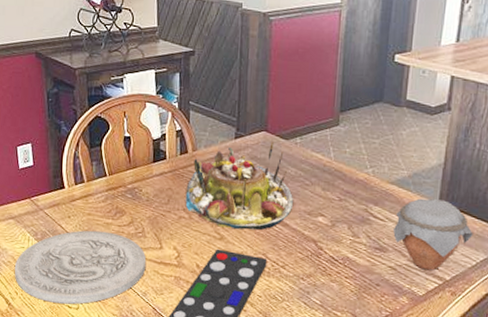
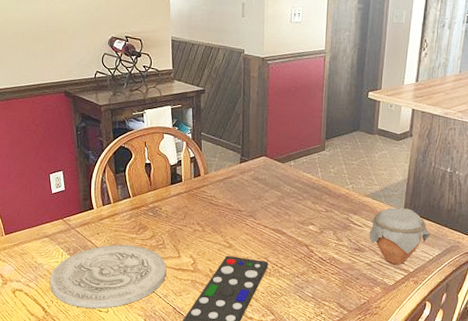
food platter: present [185,141,294,230] -> none [199,165,290,239]

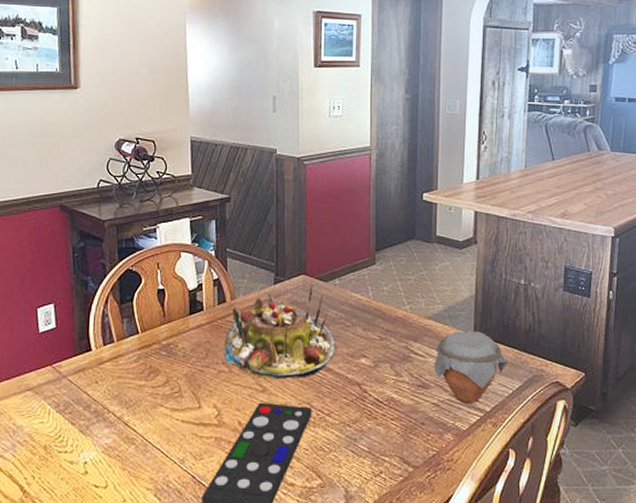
plate: present [49,244,167,309] -> none [31,395,184,483]
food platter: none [199,165,290,239] -> present [224,284,336,378]

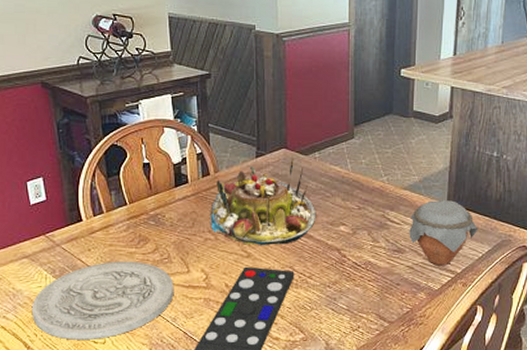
plate: none [31,395,184,483] -> present [31,261,174,340]

